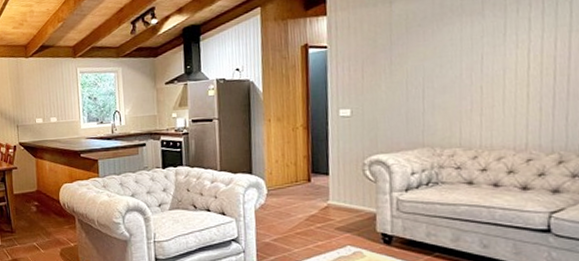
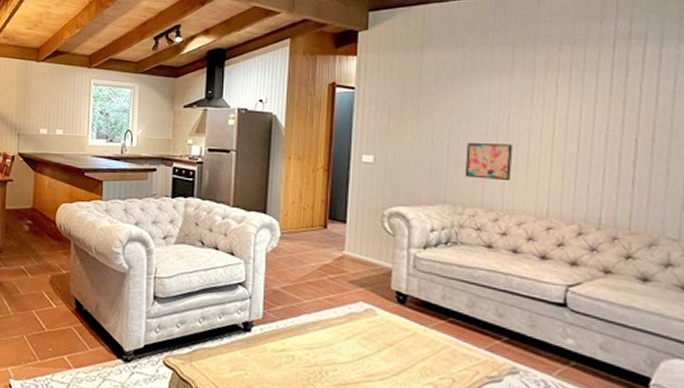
wall art: none [441,83,489,120] -> present [464,143,513,182]

